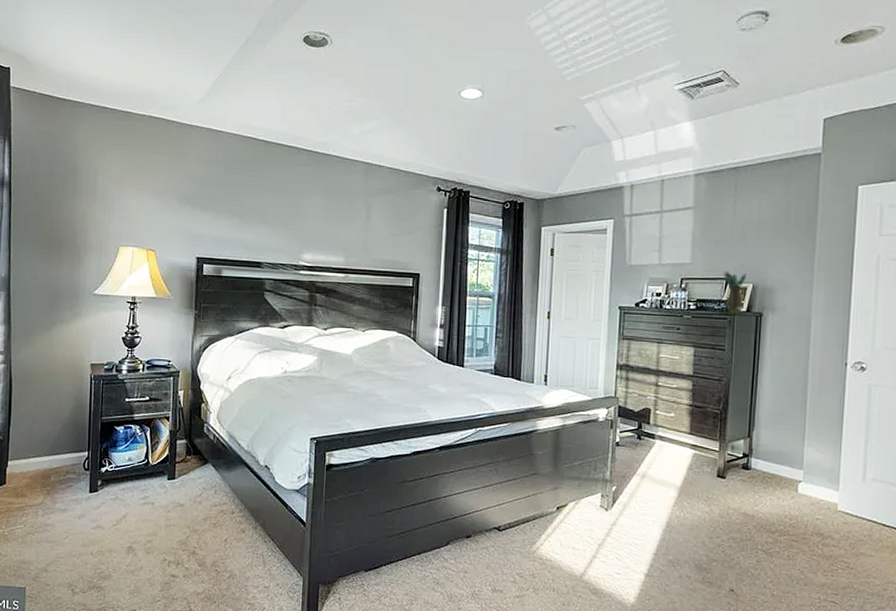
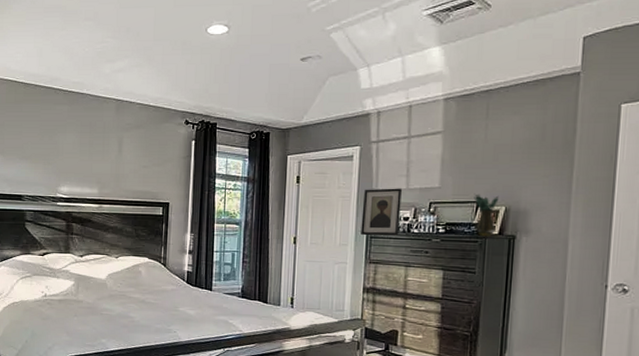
picture frame: none [614,263,654,312] -> present [361,188,402,236]

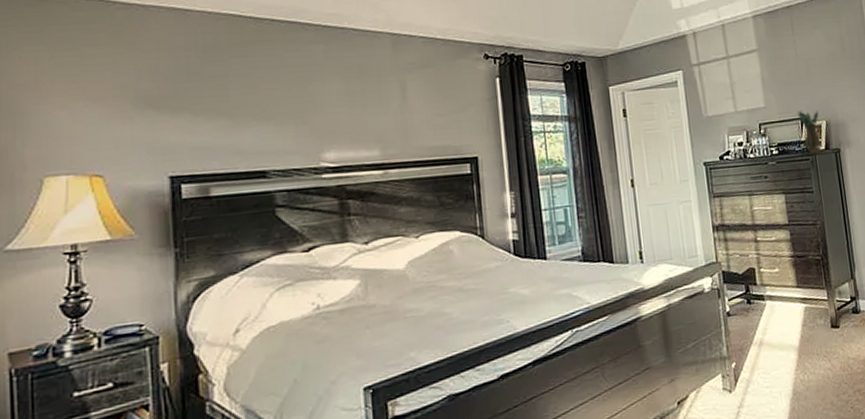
picture frame: present [361,188,402,236] -> none [695,112,737,168]

